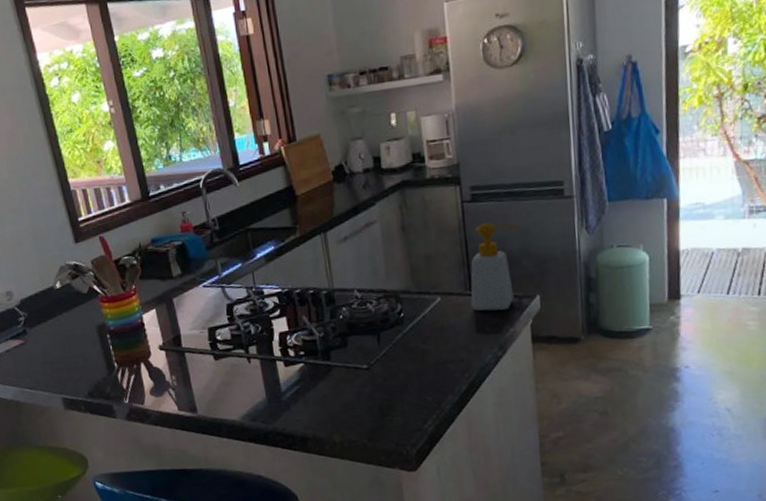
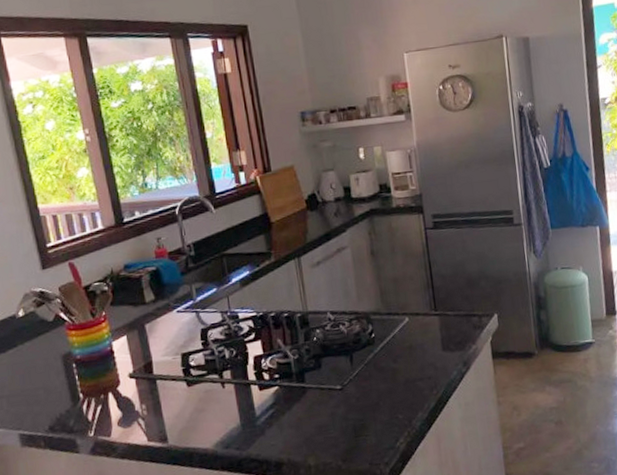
soap bottle: present [471,223,524,311] -> none [435,248,480,330]

